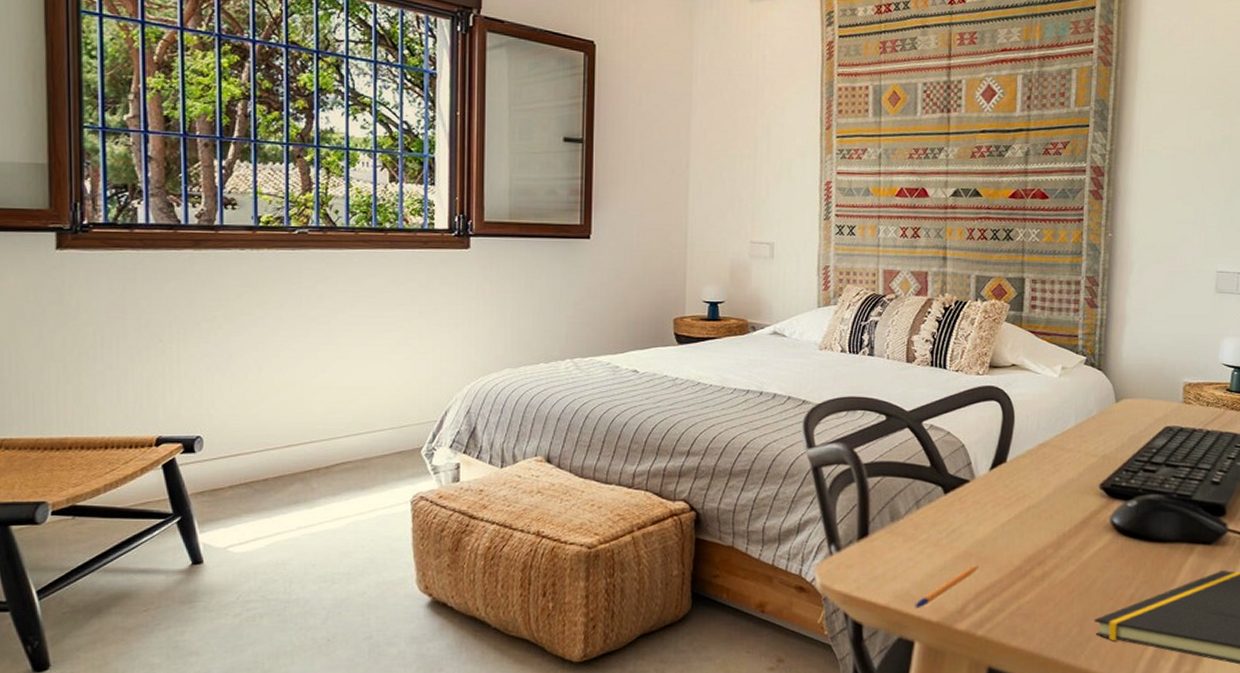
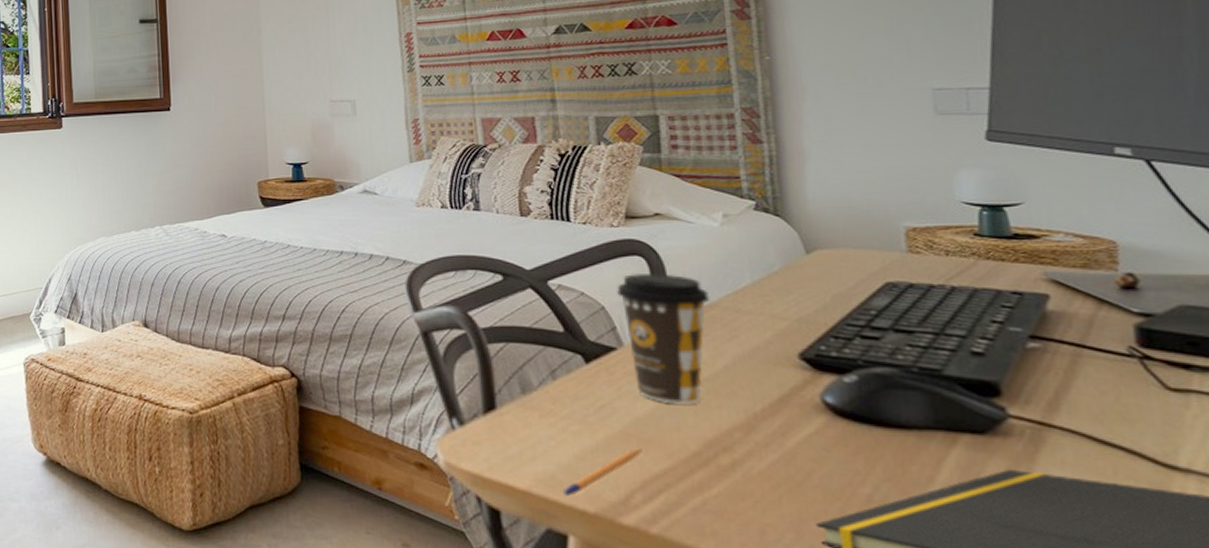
coffee cup: none [975,415,1044,527] -> present [617,272,711,404]

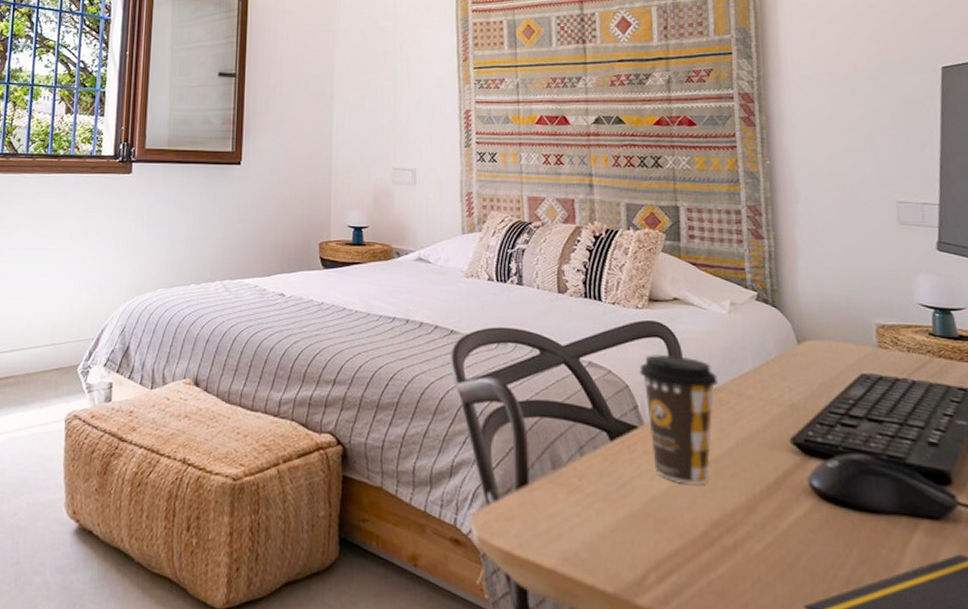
pen: present [563,448,643,496] -> none [586,527,658,575]

